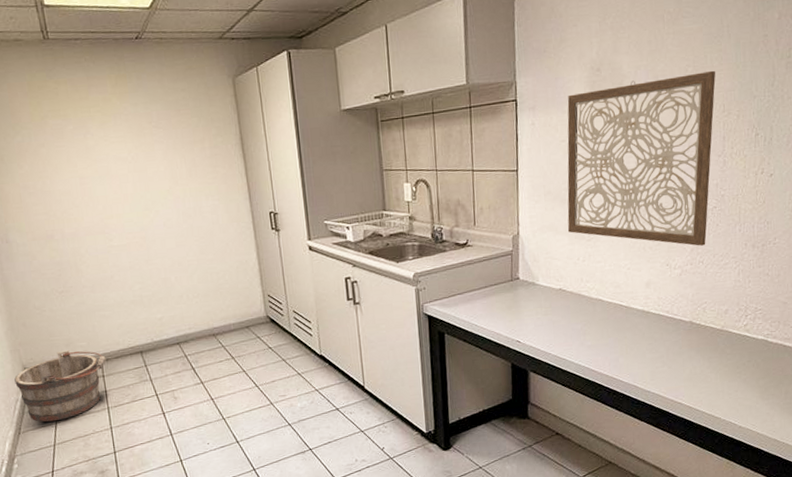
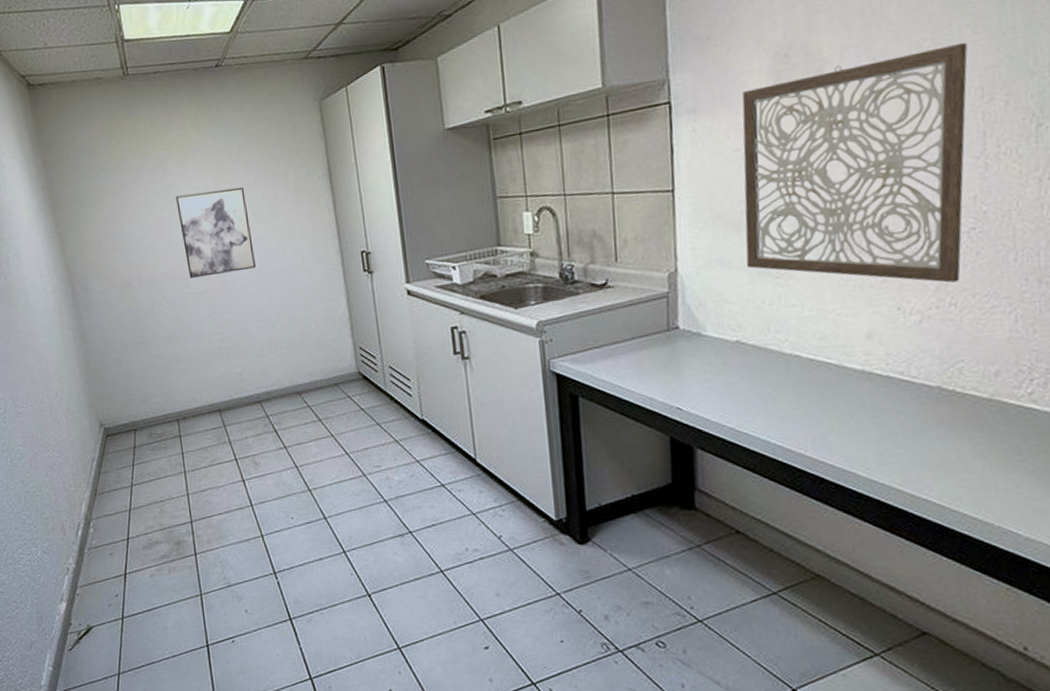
bucket: present [14,350,106,423] -> none [91,407,183,485]
wall art: none [97,151,174,233] -> present [176,186,256,278]

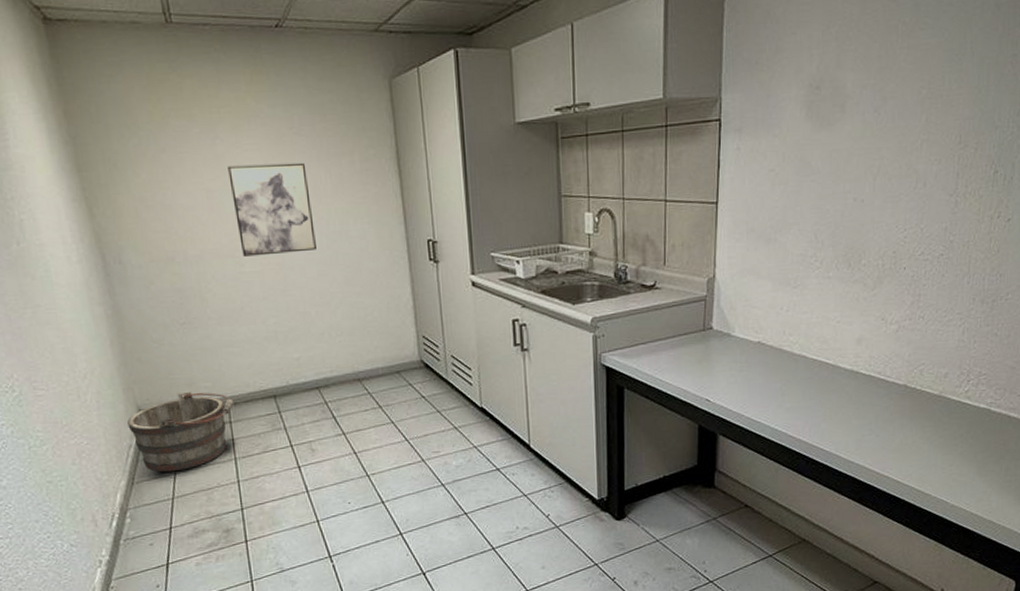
bucket: none [91,407,183,485] -> present [127,391,234,473]
wall art: present [742,42,968,283] -> none [771,94,953,299]

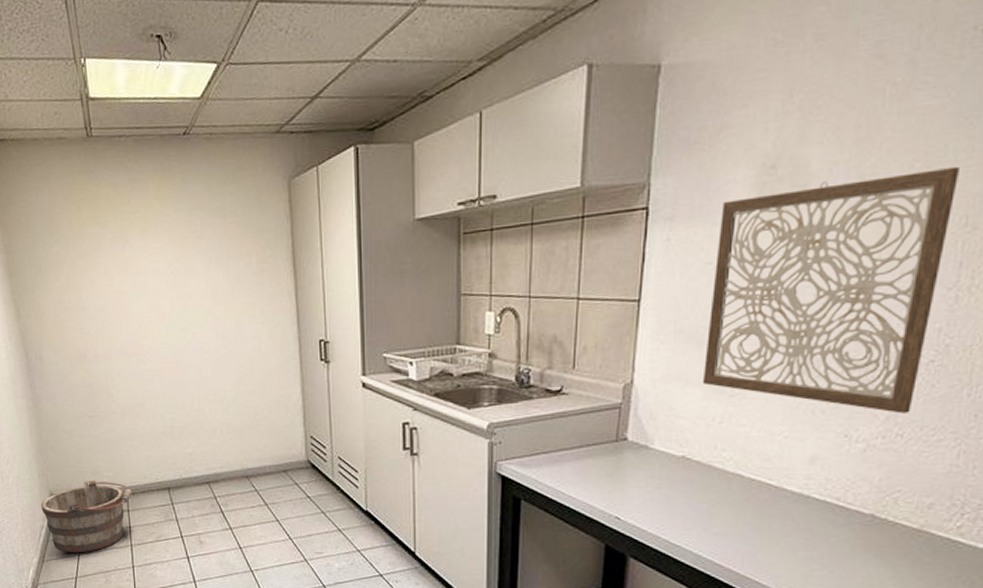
wall art: present [228,162,316,257] -> none [135,264,212,355]
wall art: none [771,94,953,299] -> present [702,166,959,414]

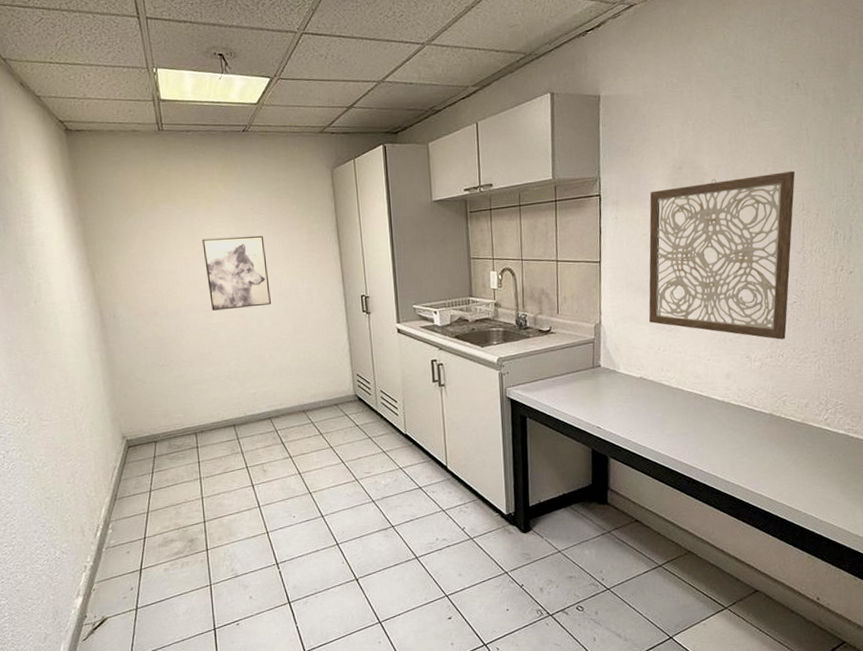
bucket: present [41,480,132,553] -> none [114,421,201,490]
wall art: none [135,264,212,355] -> present [202,235,271,311]

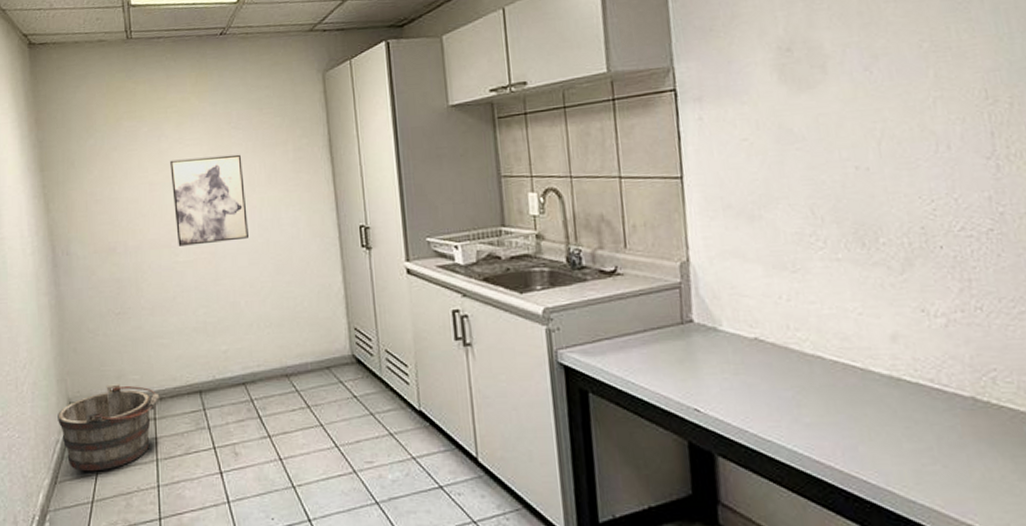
bucket: none [114,421,201,490] -> present [58,384,160,472]
wall art: present [648,170,795,340] -> none [747,45,984,285]

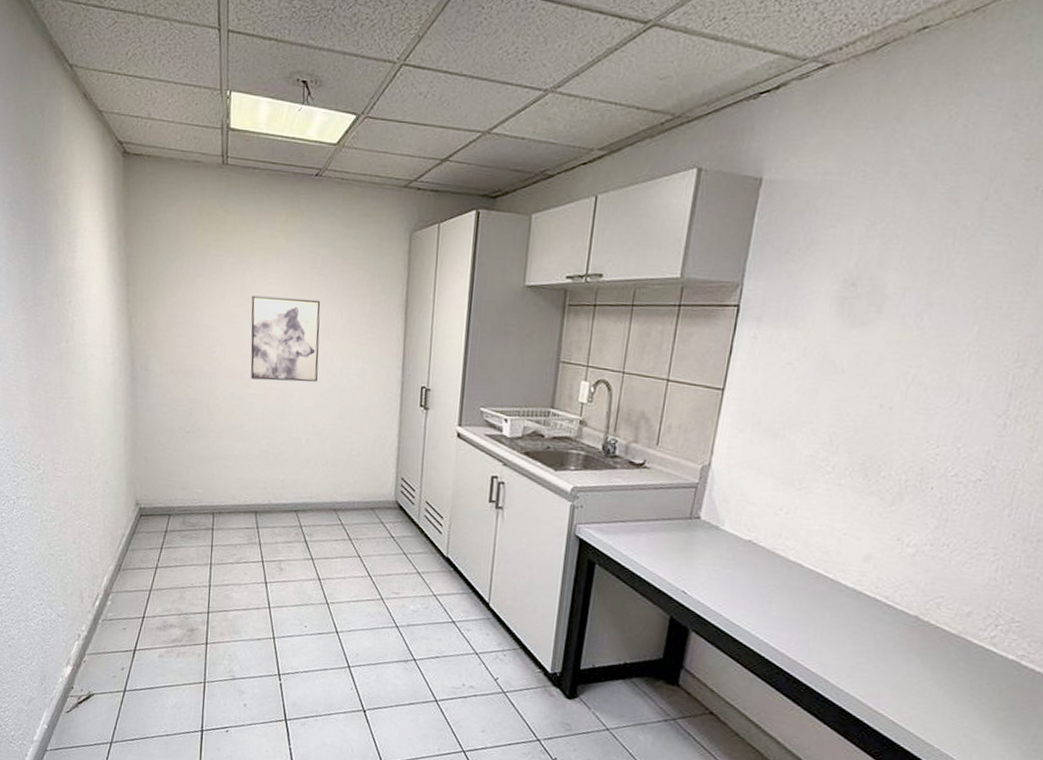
bucket: present [58,384,160,472] -> none [125,493,219,566]

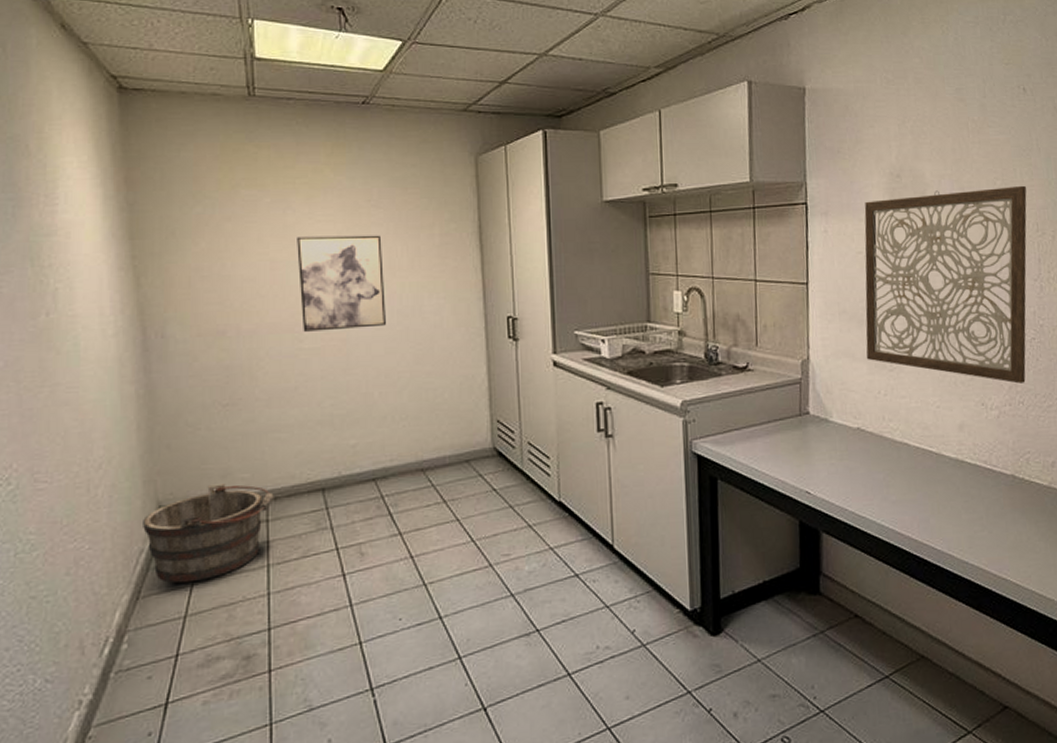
bucket: none [125,493,219,566] -> present [143,483,274,584]
wall art: none [773,304,1015,525] -> present [864,185,1027,384]

